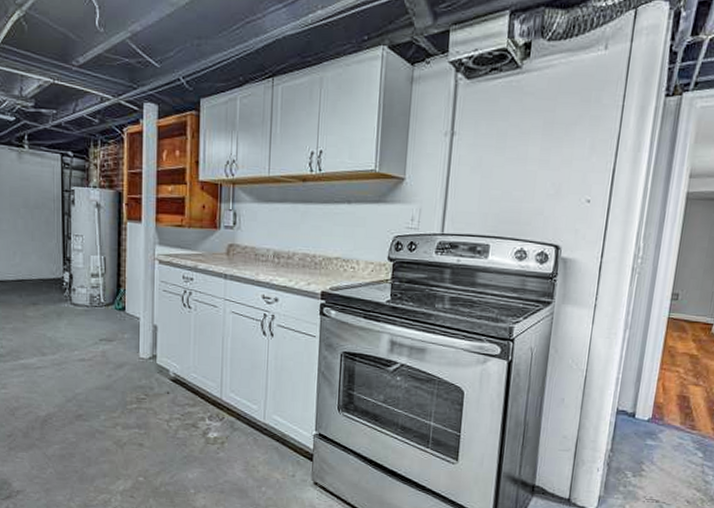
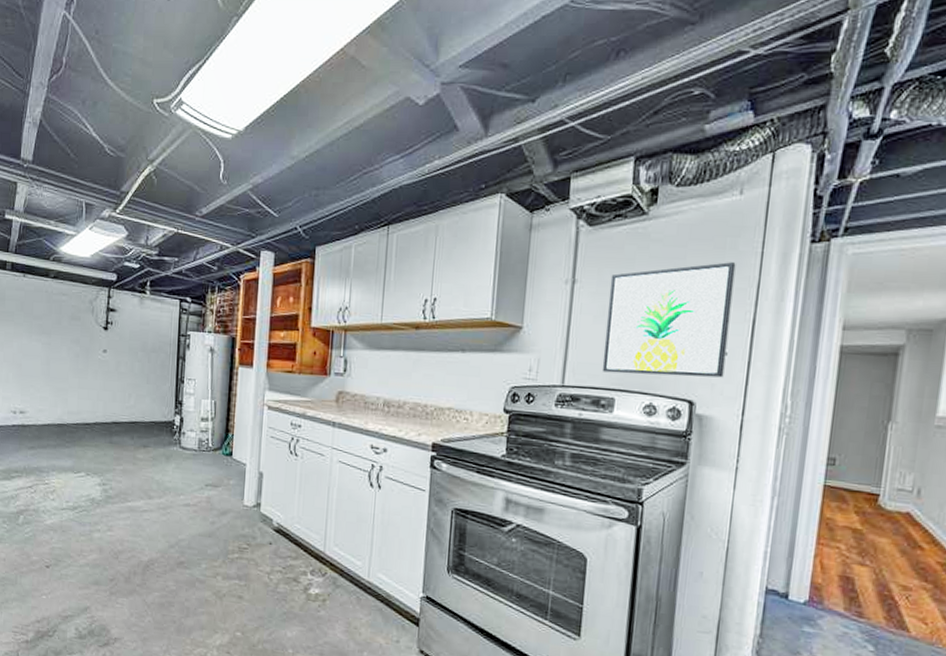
wall art: none [478,115,600,224] -> present [602,262,736,378]

